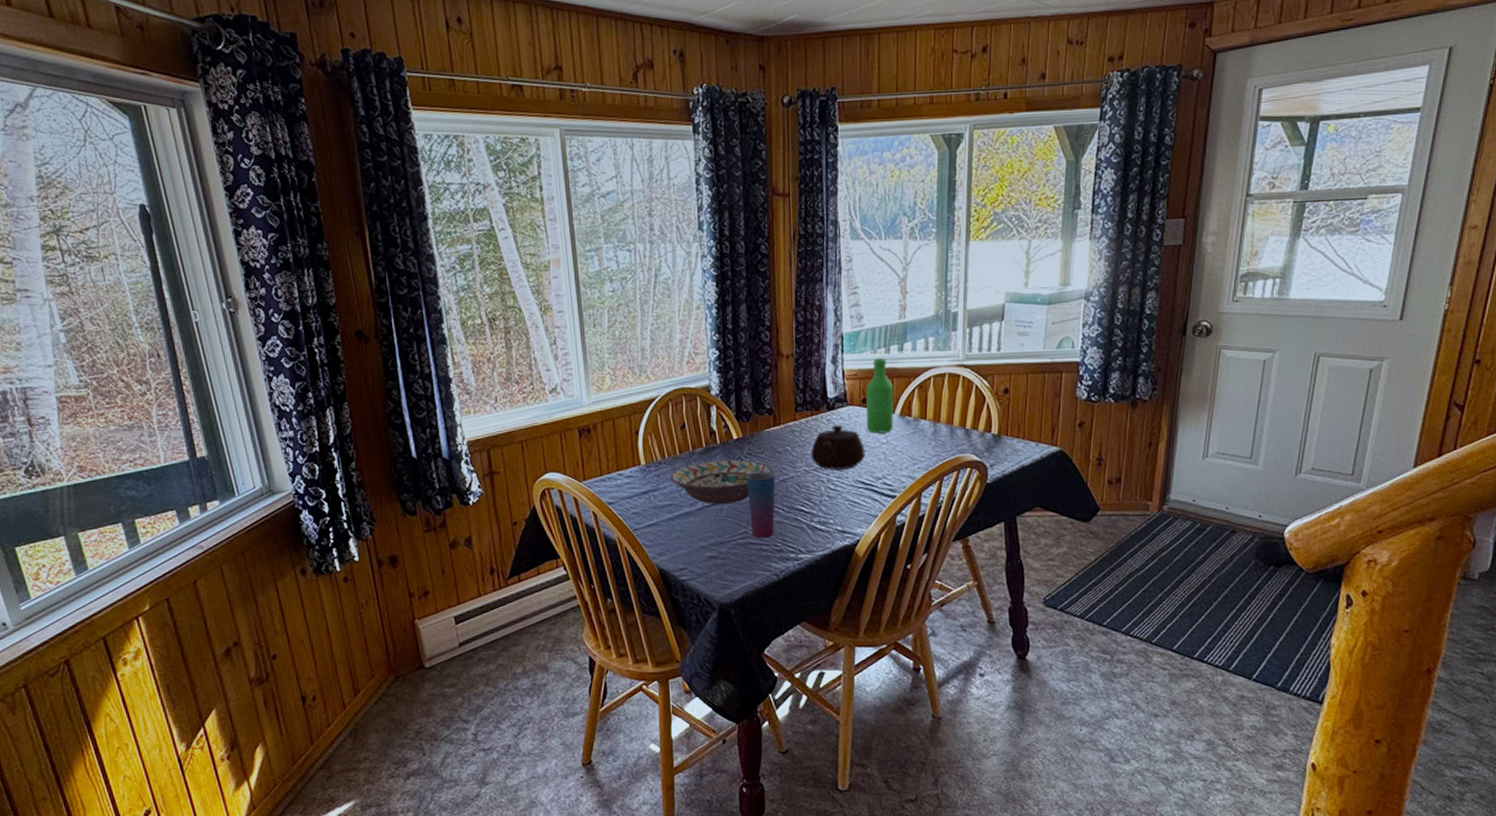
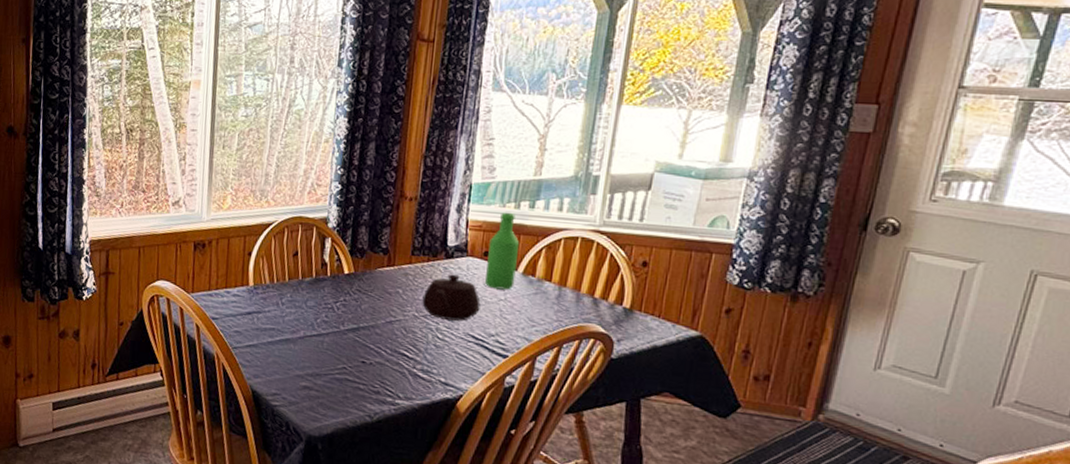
decorative bowl: present [671,460,772,505] -> none [277,291,380,337]
cup: present [746,471,776,538] -> none [350,309,382,378]

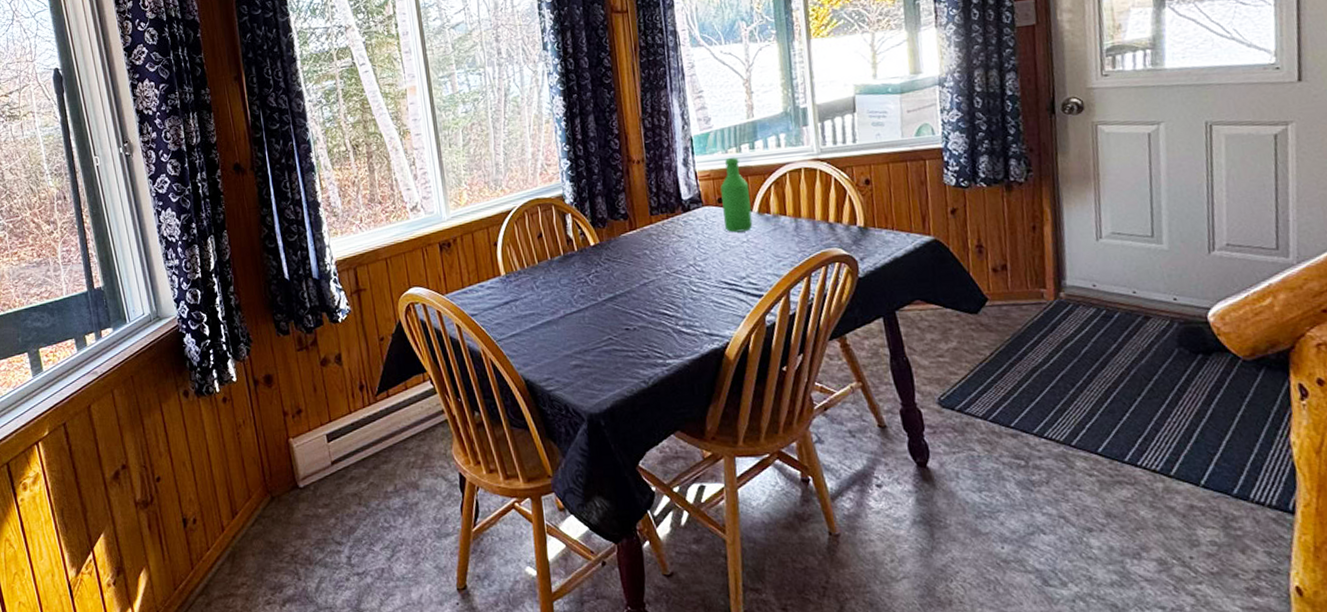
teapot: present [422,274,481,321] -> none [670,225,726,272]

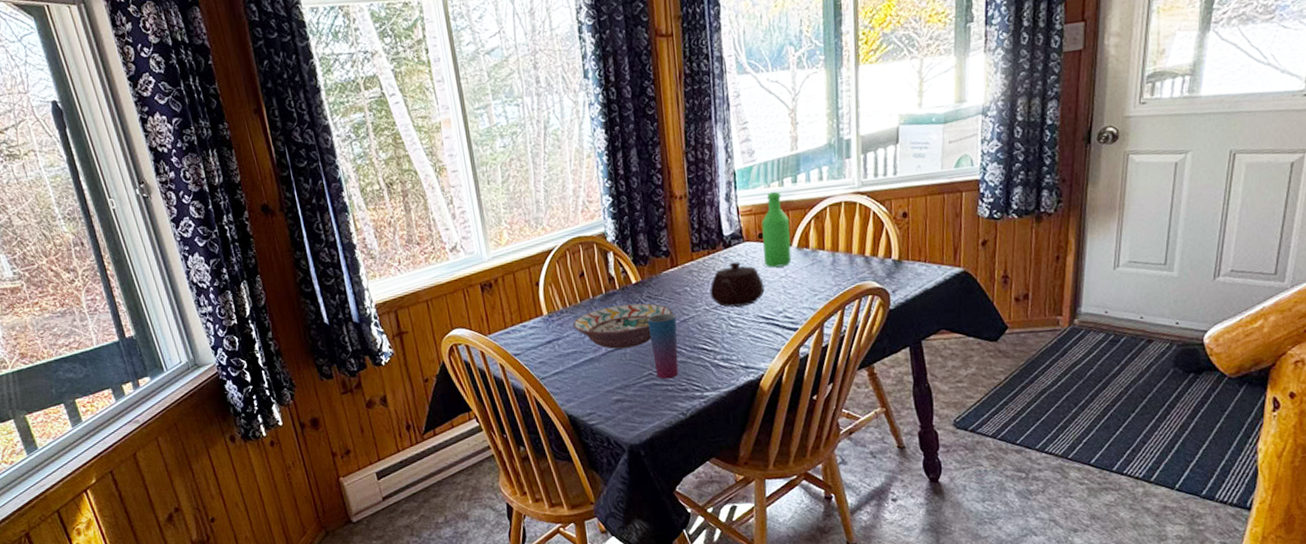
decorative bowl: none [531,266,632,312] -> present [573,303,672,349]
cup: none [606,276,639,345] -> present [647,313,679,379]
teapot: none [670,225,726,272] -> present [710,261,765,308]

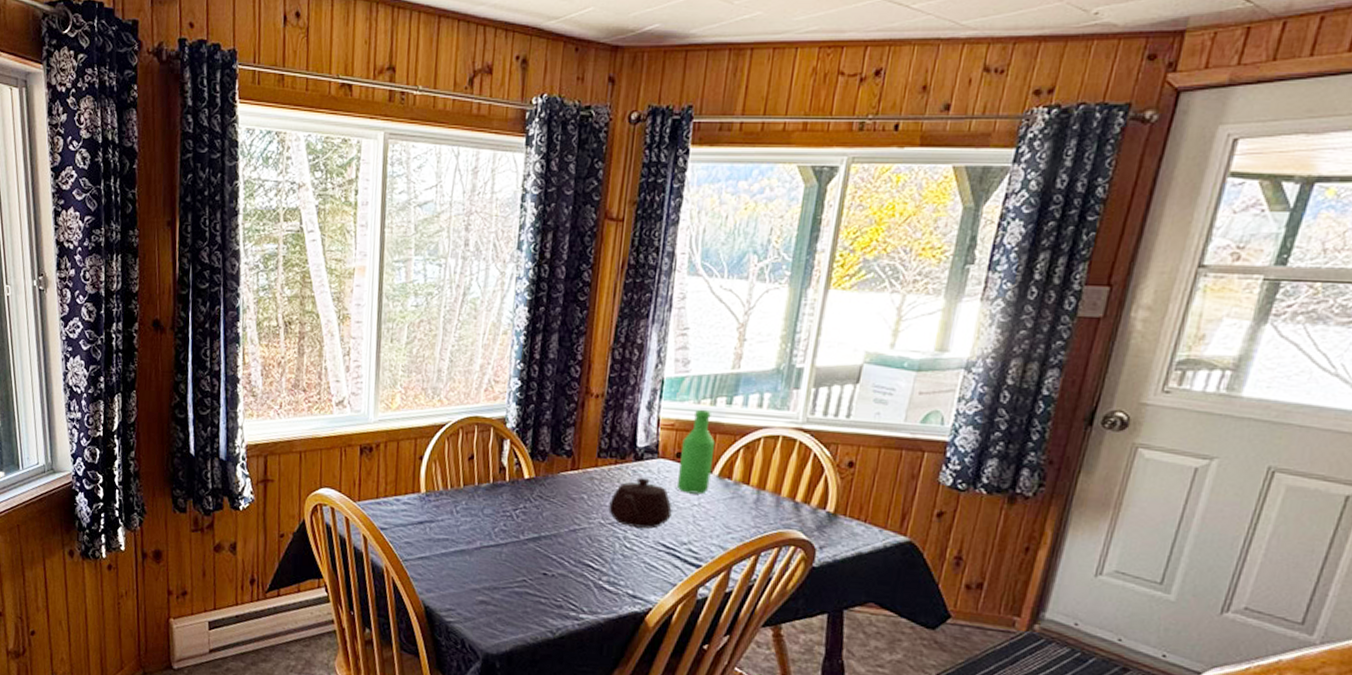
decorative bowl: present [573,303,672,349] -> none [451,498,563,548]
cup: present [647,313,679,379] -> none [531,517,565,591]

